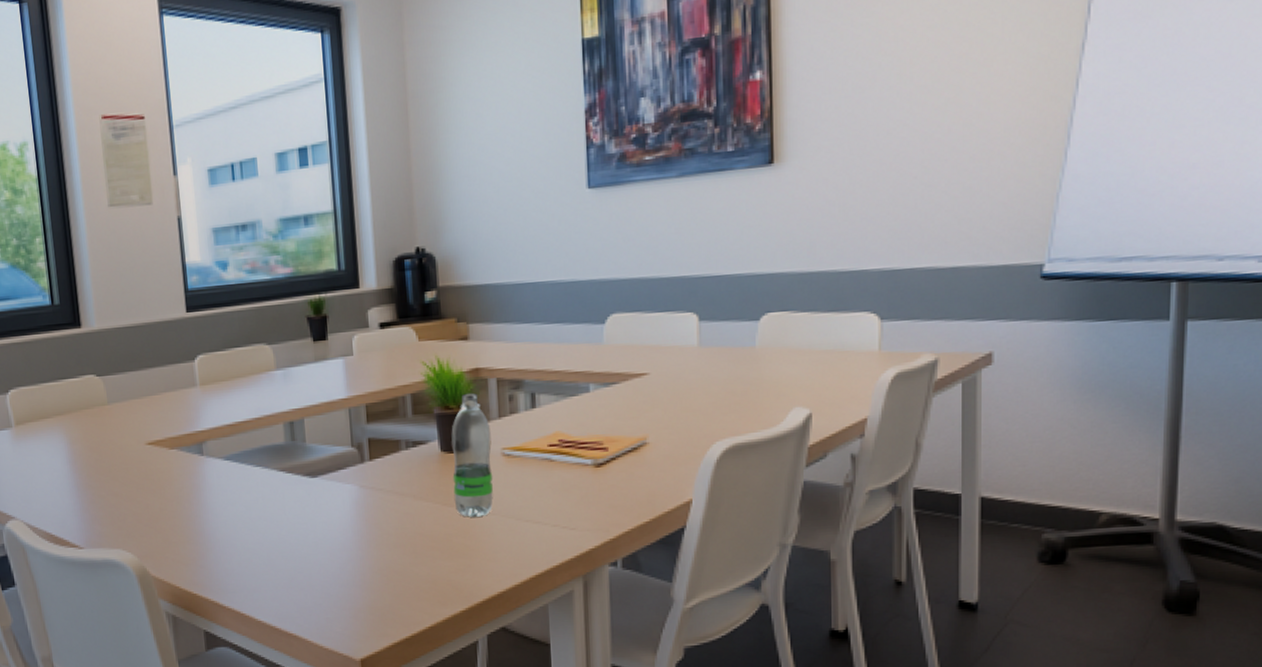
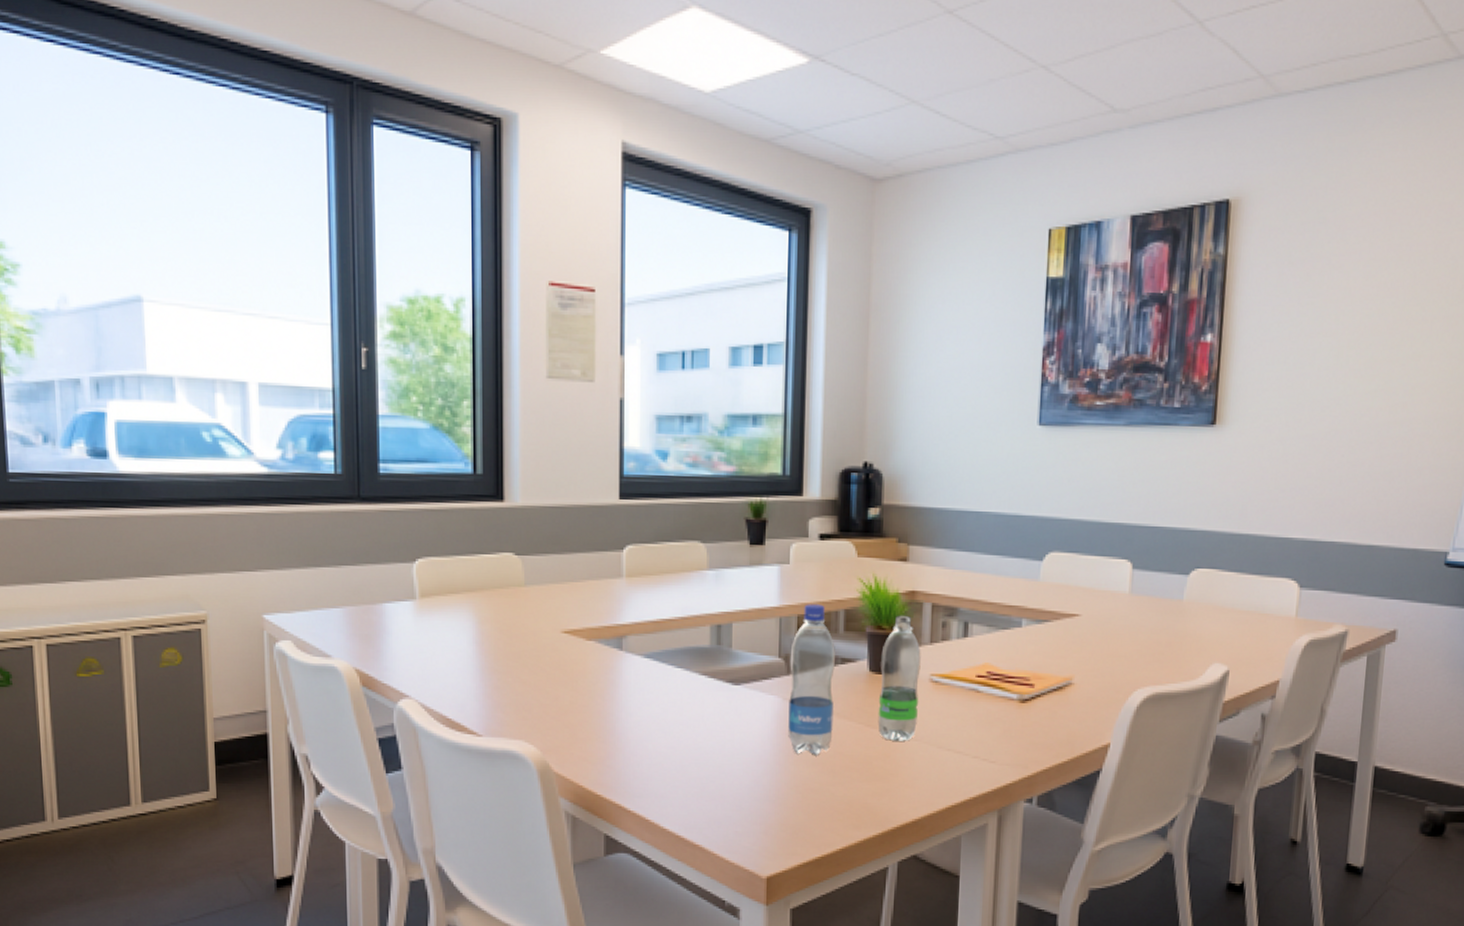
bottle: none [362,391,411,539] -> present [788,604,835,756]

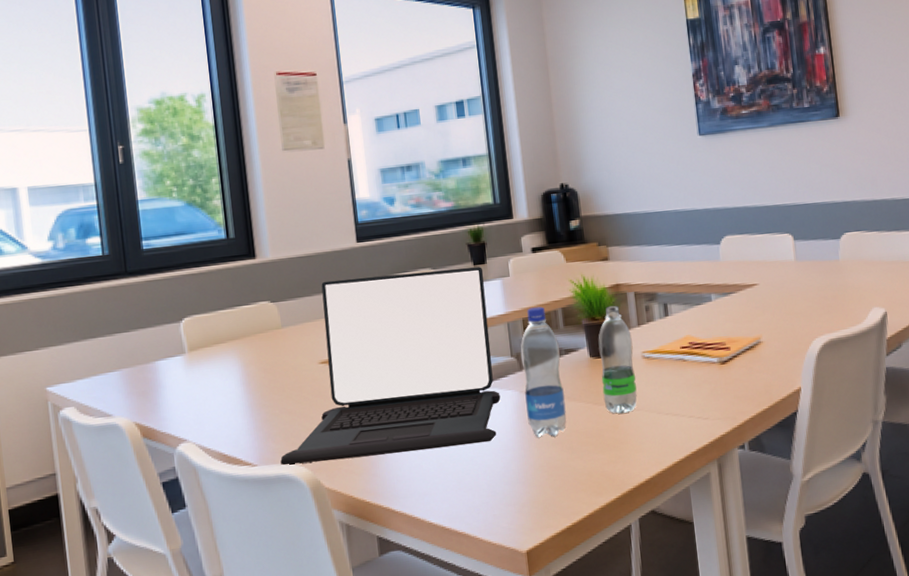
laptop: none [508,539,761,750] -> present [280,267,501,466]

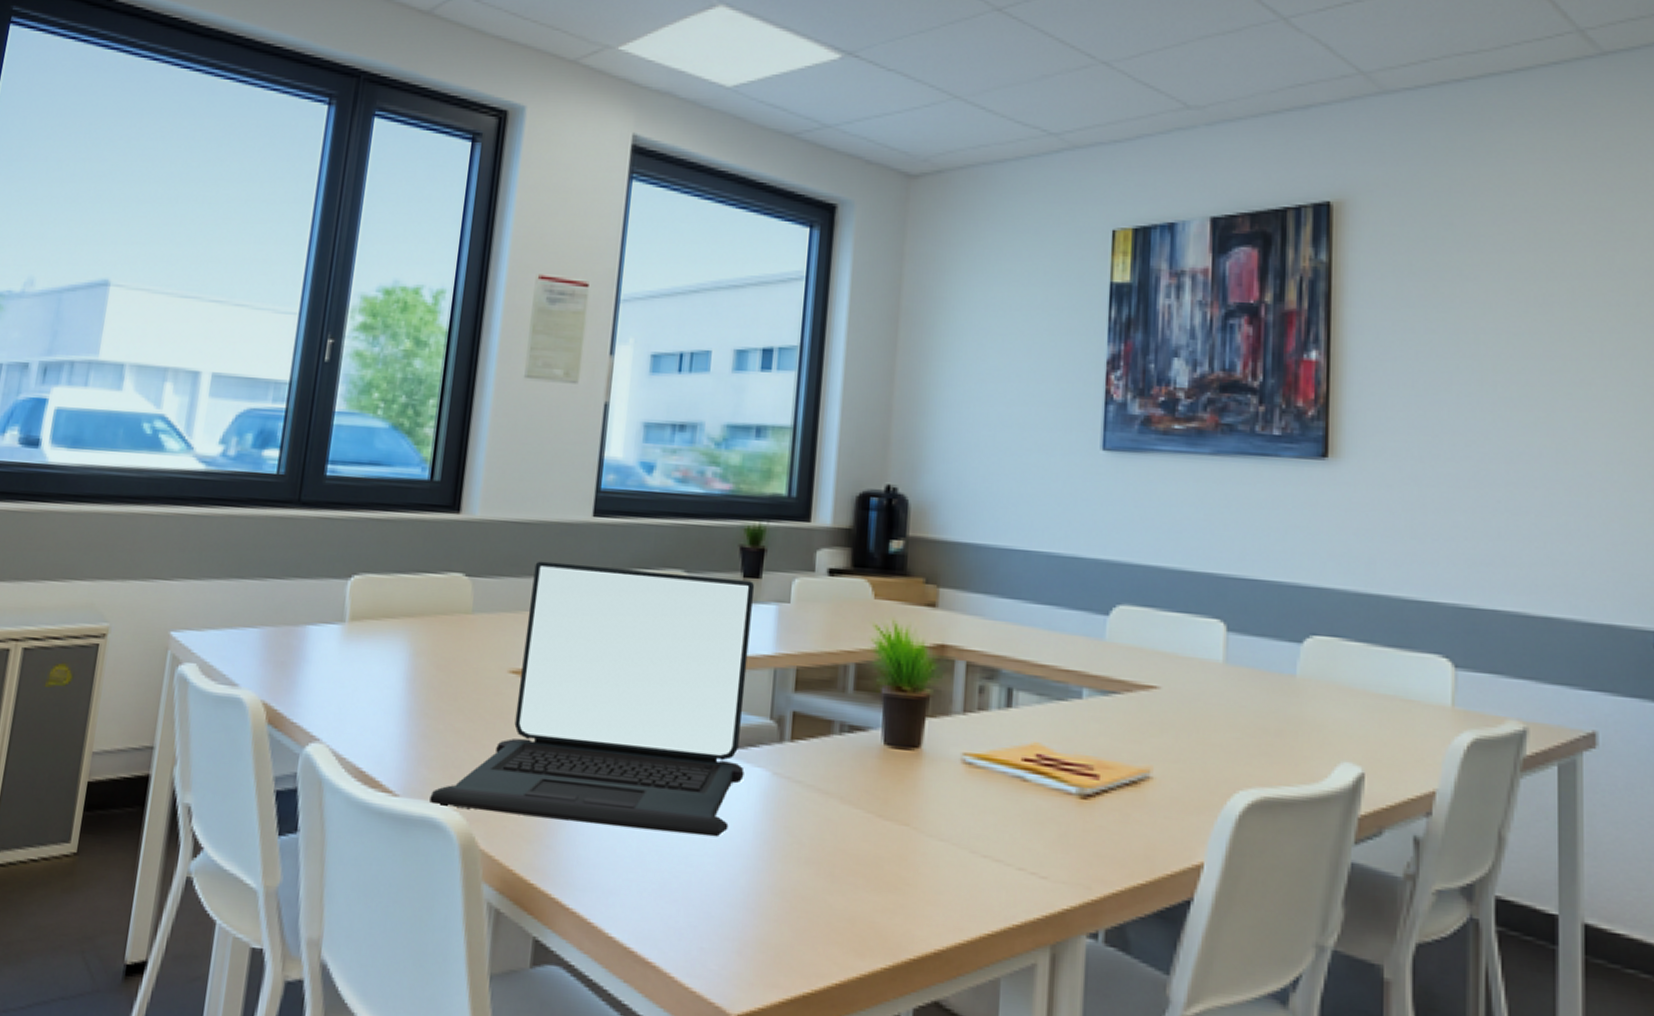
bottle: present [520,307,567,438] -> none [776,654,842,853]
bottle: present [598,305,637,414] -> none [892,674,951,841]

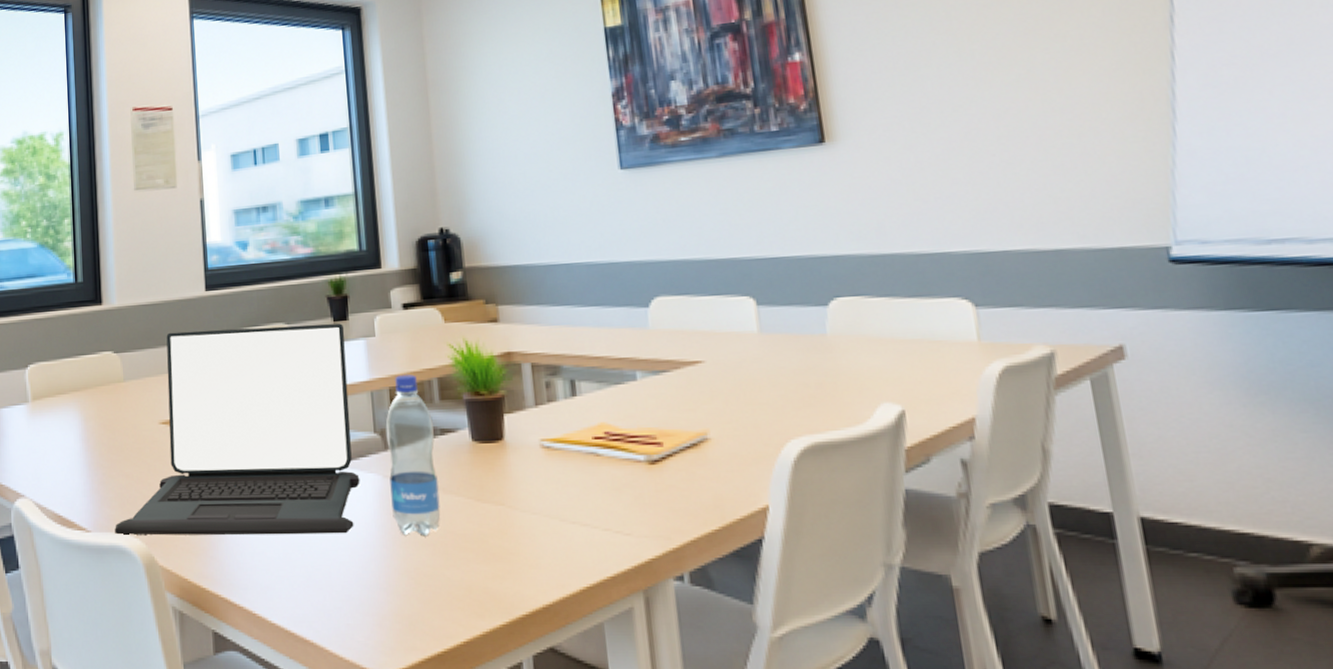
bottle: none [776,654,842,853] -> present [385,375,441,537]

